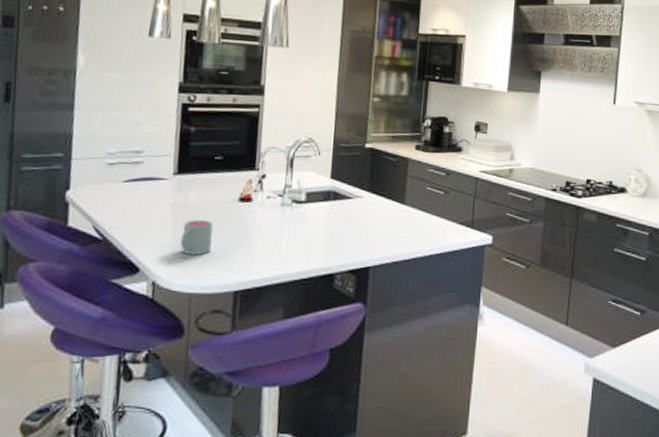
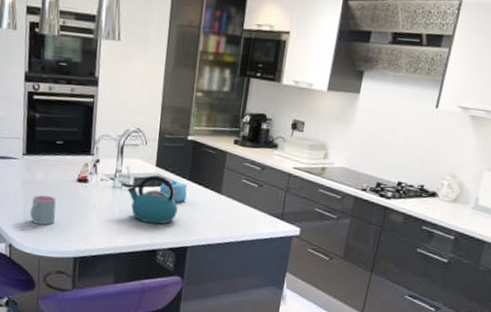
kettle: none [298,188,357,244] -> present [127,175,178,224]
teapot: none [335,192,367,217] -> present [159,180,188,203]

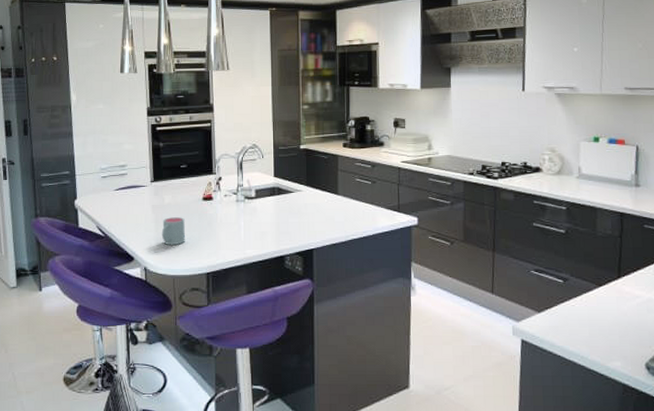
kettle: present [127,175,178,224] -> none [250,185,299,231]
teapot: present [159,180,188,203] -> none [279,187,306,208]

